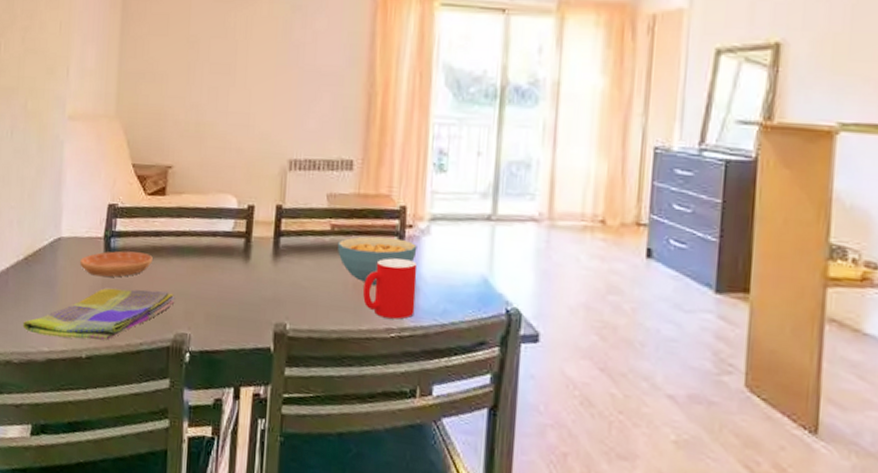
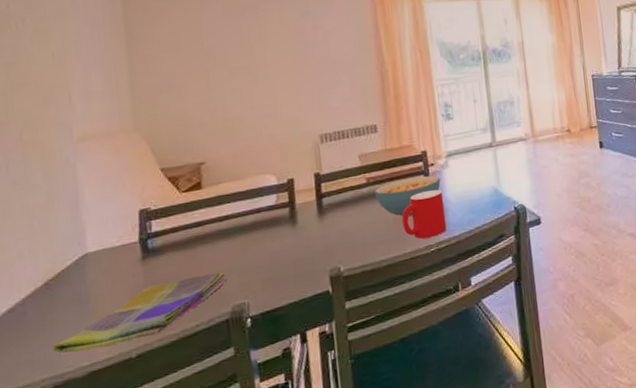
saucer: present [79,251,153,277] -> none [113,244,198,279]

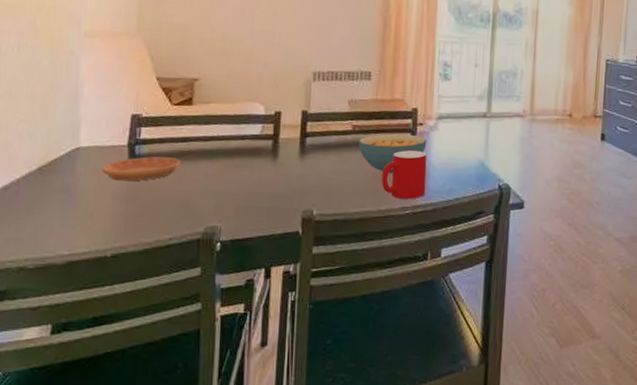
dish towel: present [52,271,228,353] -> none [38,190,205,241]
saucer: none [113,244,198,279] -> present [101,156,181,182]

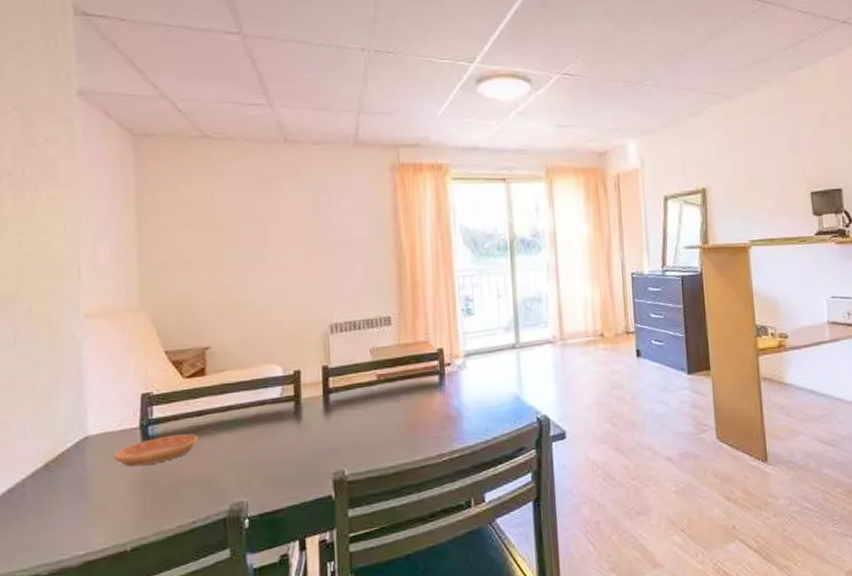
cereal bowl: present [358,133,427,174] -> none [384,376,457,421]
cup: present [382,150,428,199] -> none [413,393,461,446]

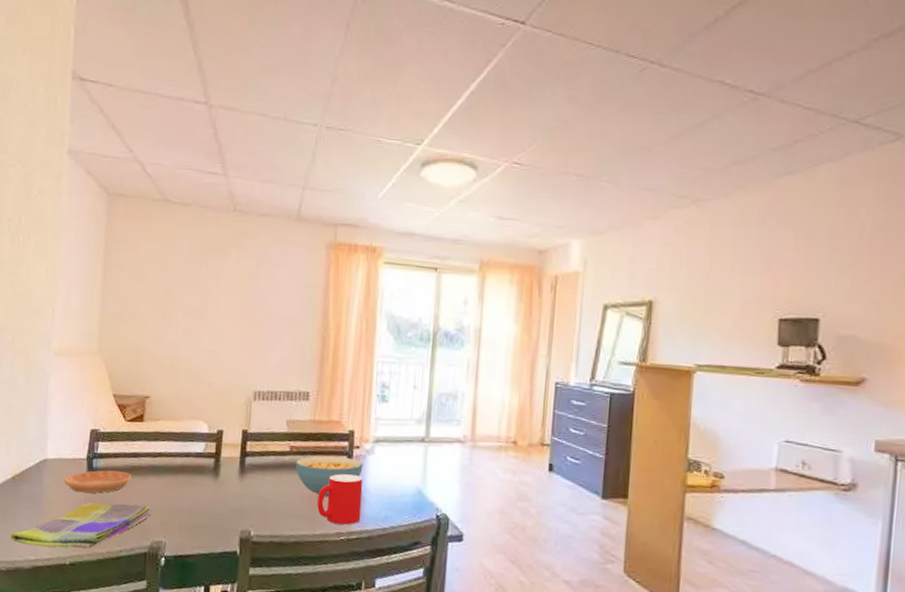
dish towel: none [49,465,227,540] -> present [10,503,152,549]
cereal bowl: none [384,376,457,421] -> present [295,455,363,498]
cup: none [413,393,461,446] -> present [317,474,363,525]

